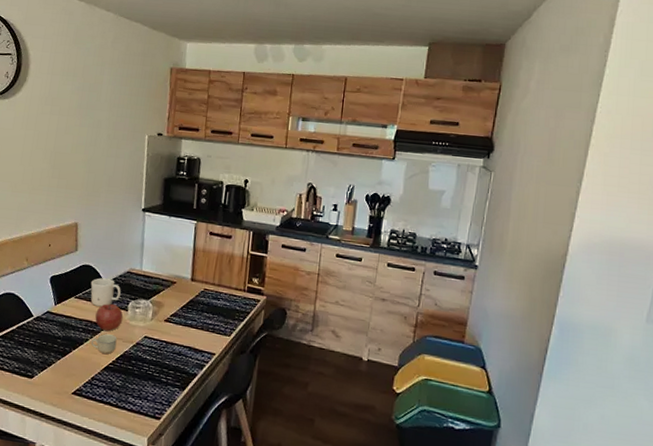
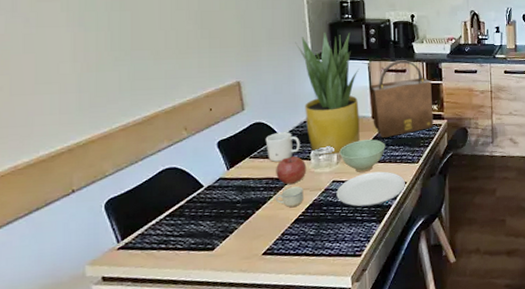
planter: none [128,186,186,310] -> present [295,32,360,155]
plate: none [146,335,214,371] -> present [336,171,405,207]
bowl: none [155,300,200,335] -> present [339,139,385,173]
handbag: none [191,225,256,304] -> present [370,60,434,139]

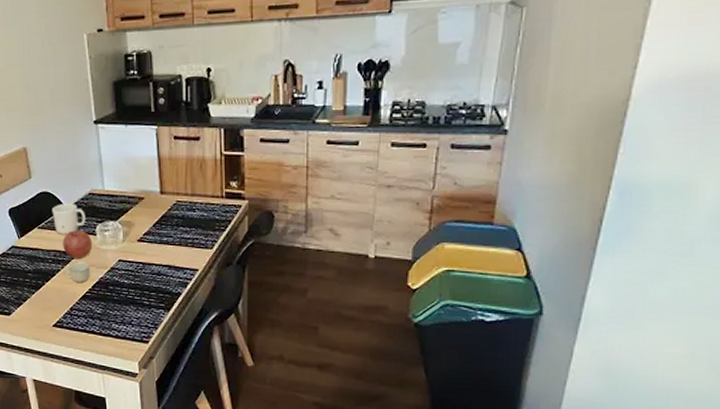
planter: present [295,32,360,155] -> none [78,92,147,232]
plate: present [336,171,405,207] -> none [122,254,197,292]
bowl: present [339,139,385,173] -> none [125,218,175,254]
handbag: present [370,60,434,139] -> none [158,125,232,218]

